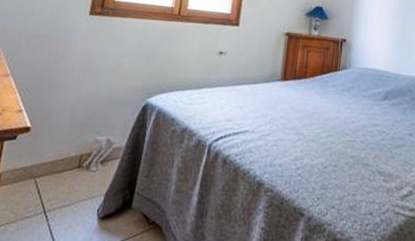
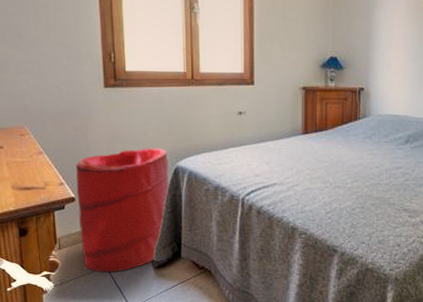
laundry hamper: none [21,80,139,221] -> present [76,147,169,273]

